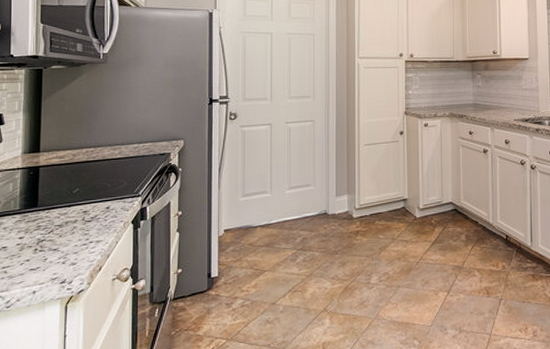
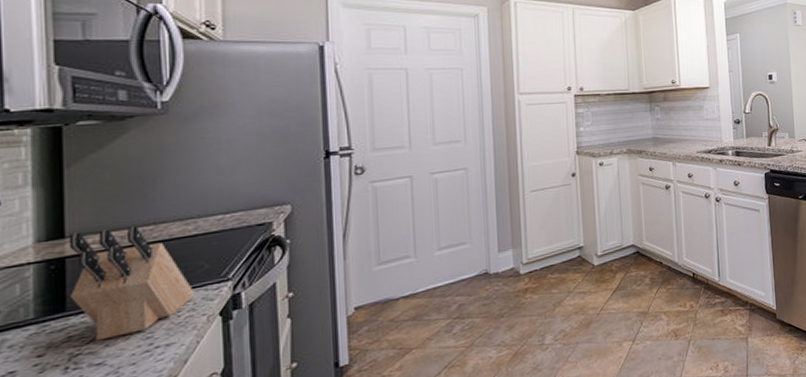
knife block: none [41,148,117,232] -> present [68,226,195,341]

